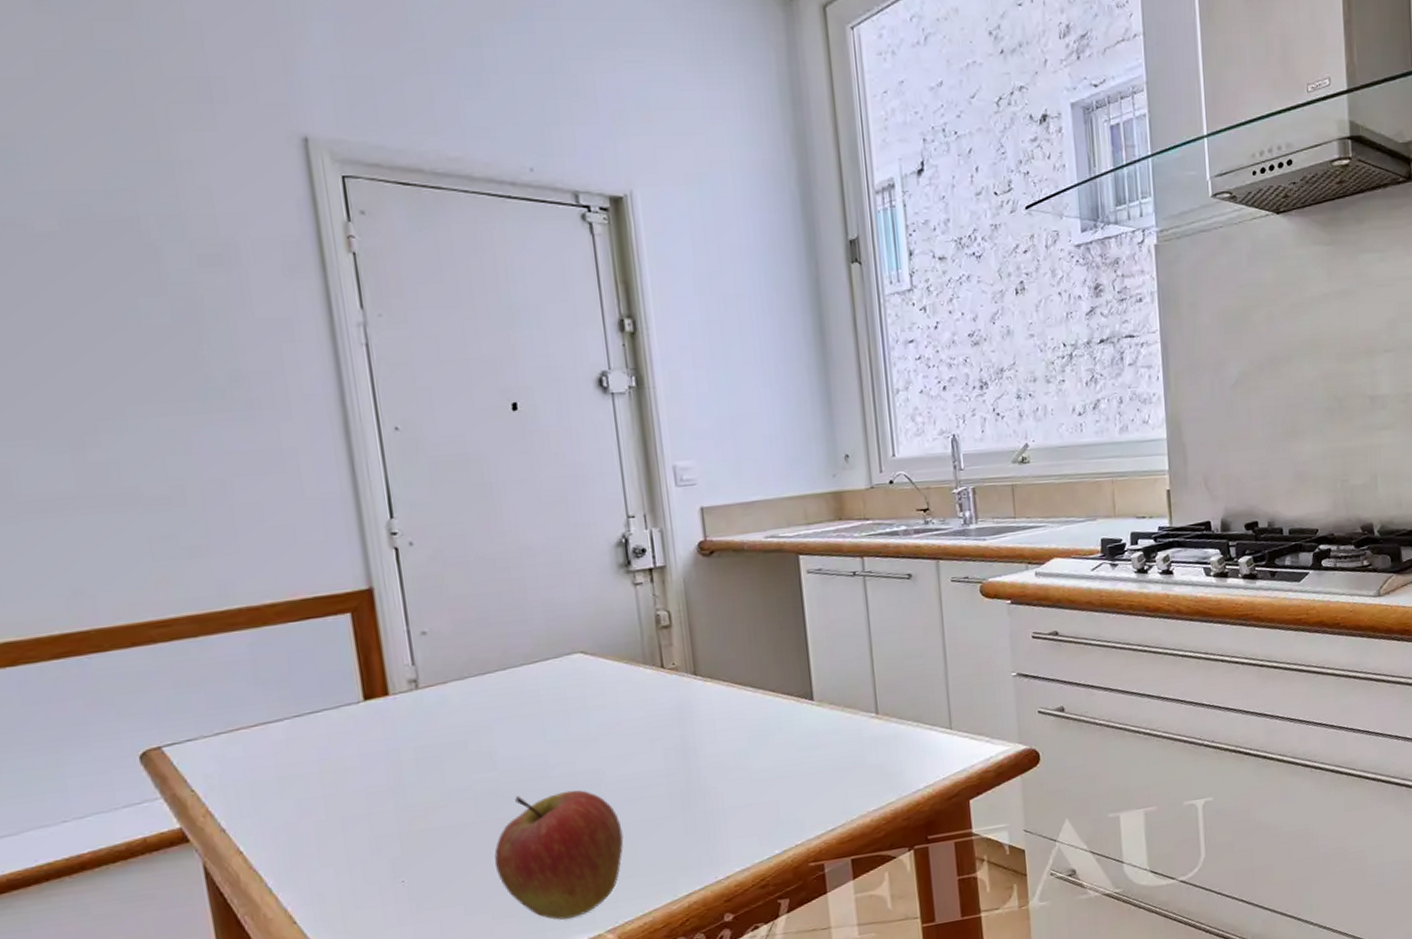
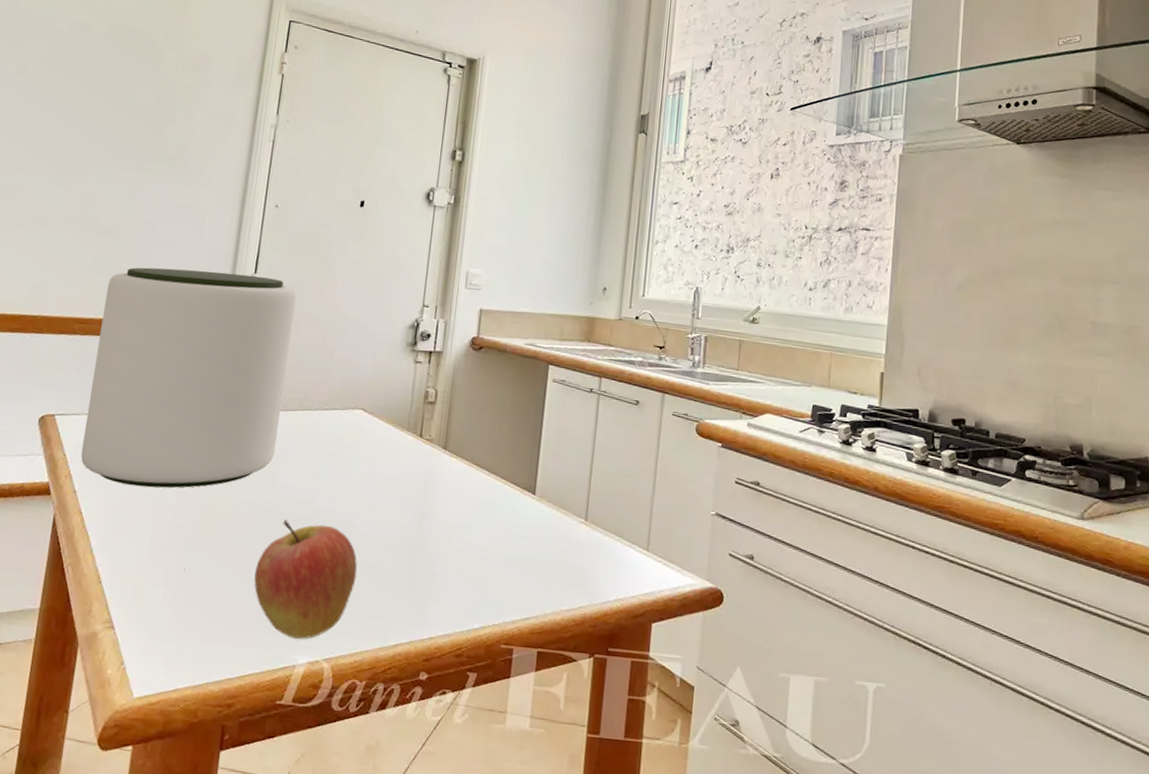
plant pot: none [181,520,482,807] -> present [80,267,297,488]

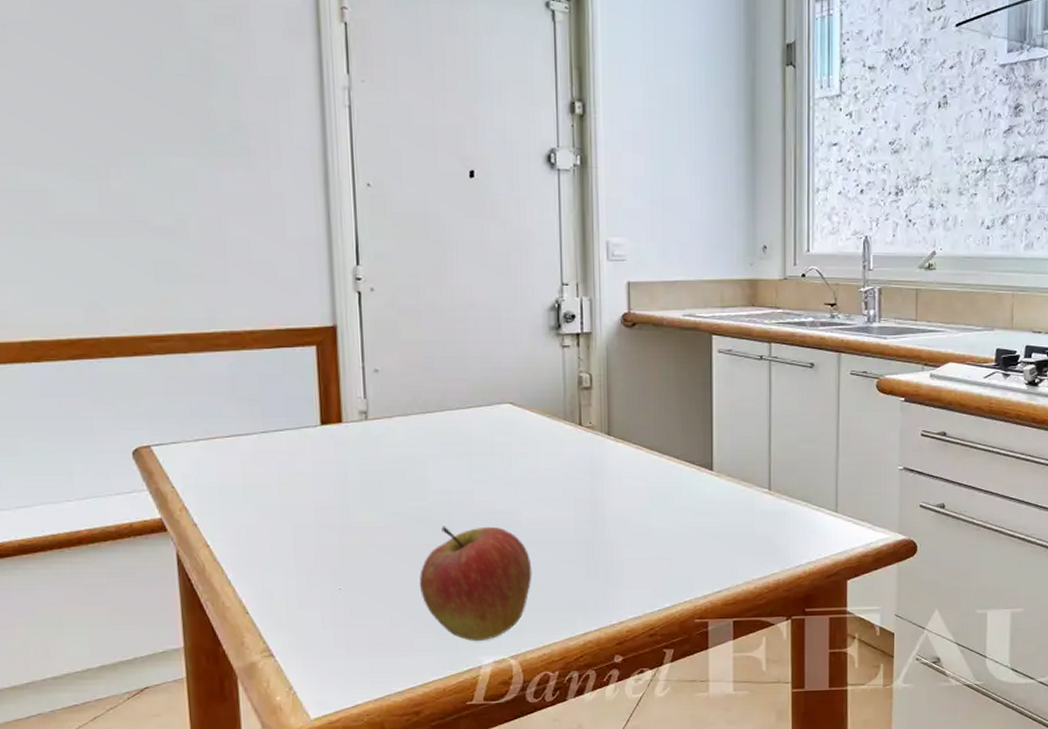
plant pot: present [80,267,297,488] -> none [179,267,419,511]

